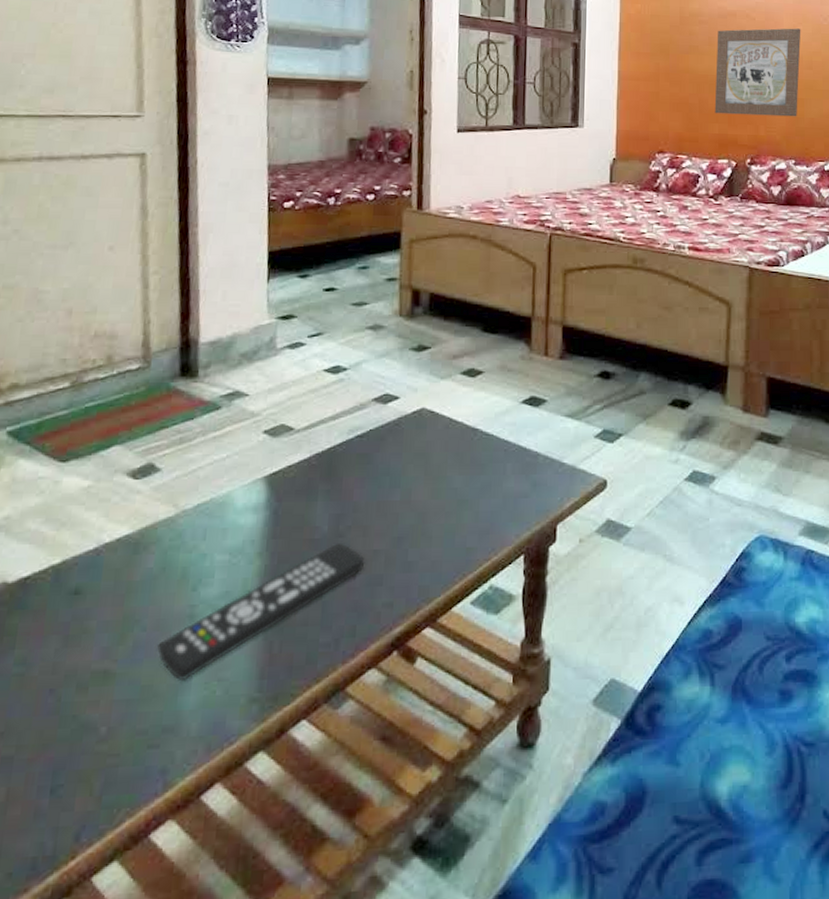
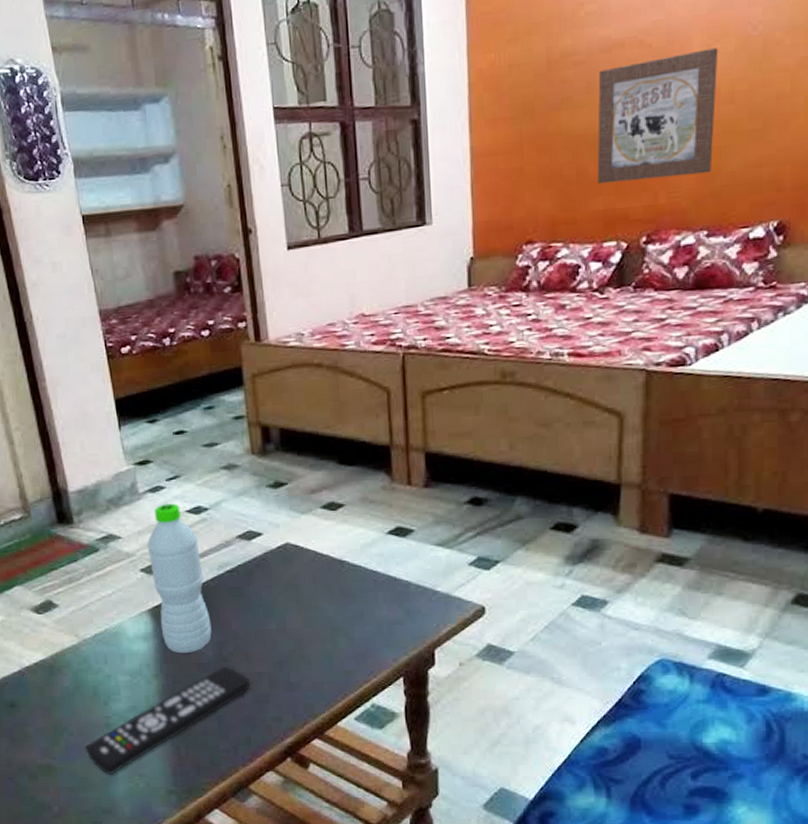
water bottle: none [275,361,332,528] -> present [147,503,212,654]

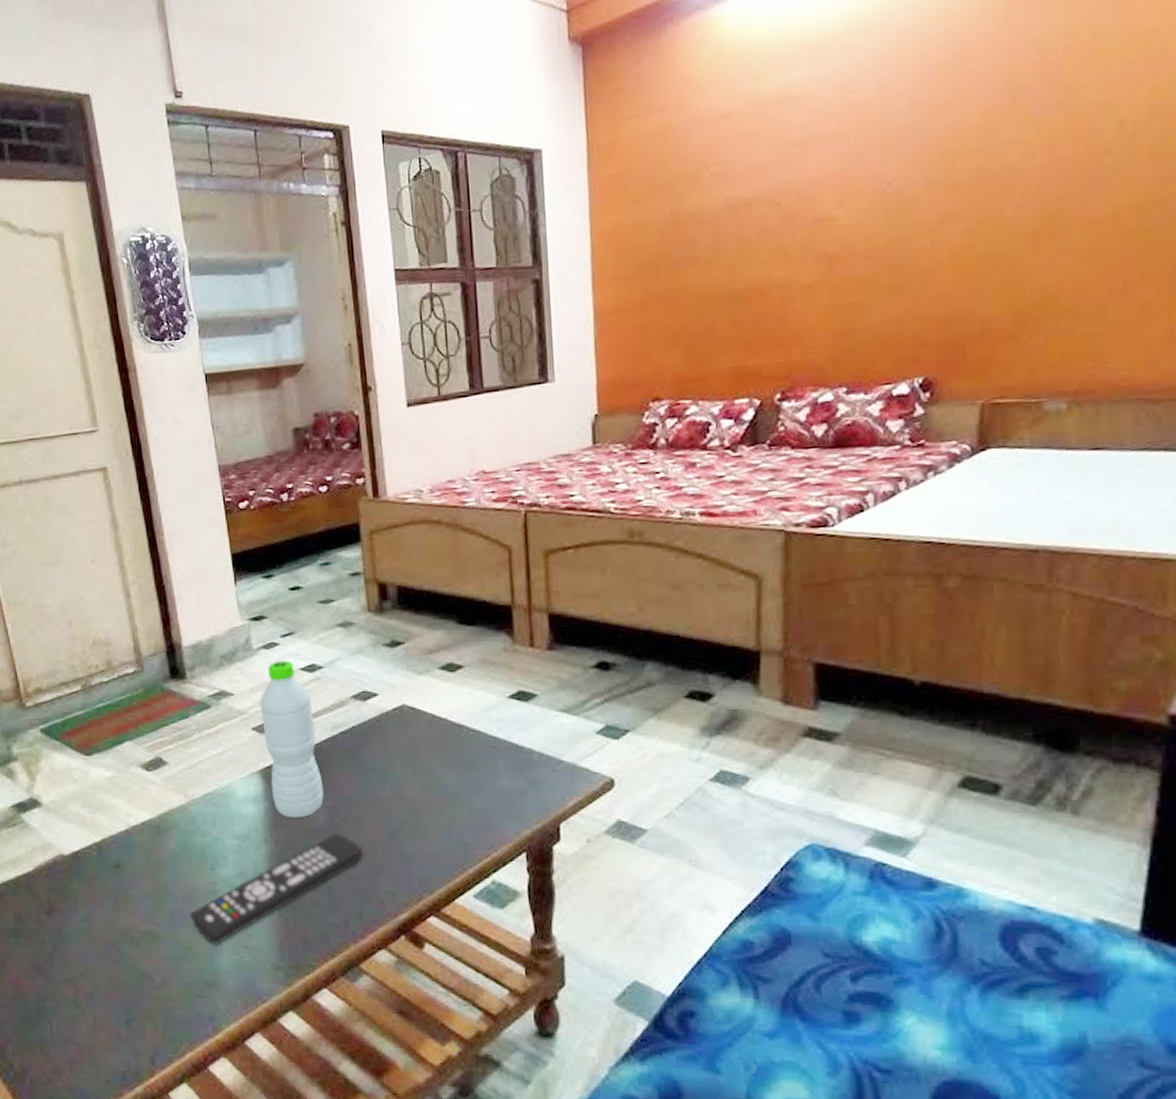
wall art: present [597,48,719,184] -> none [725,205,852,341]

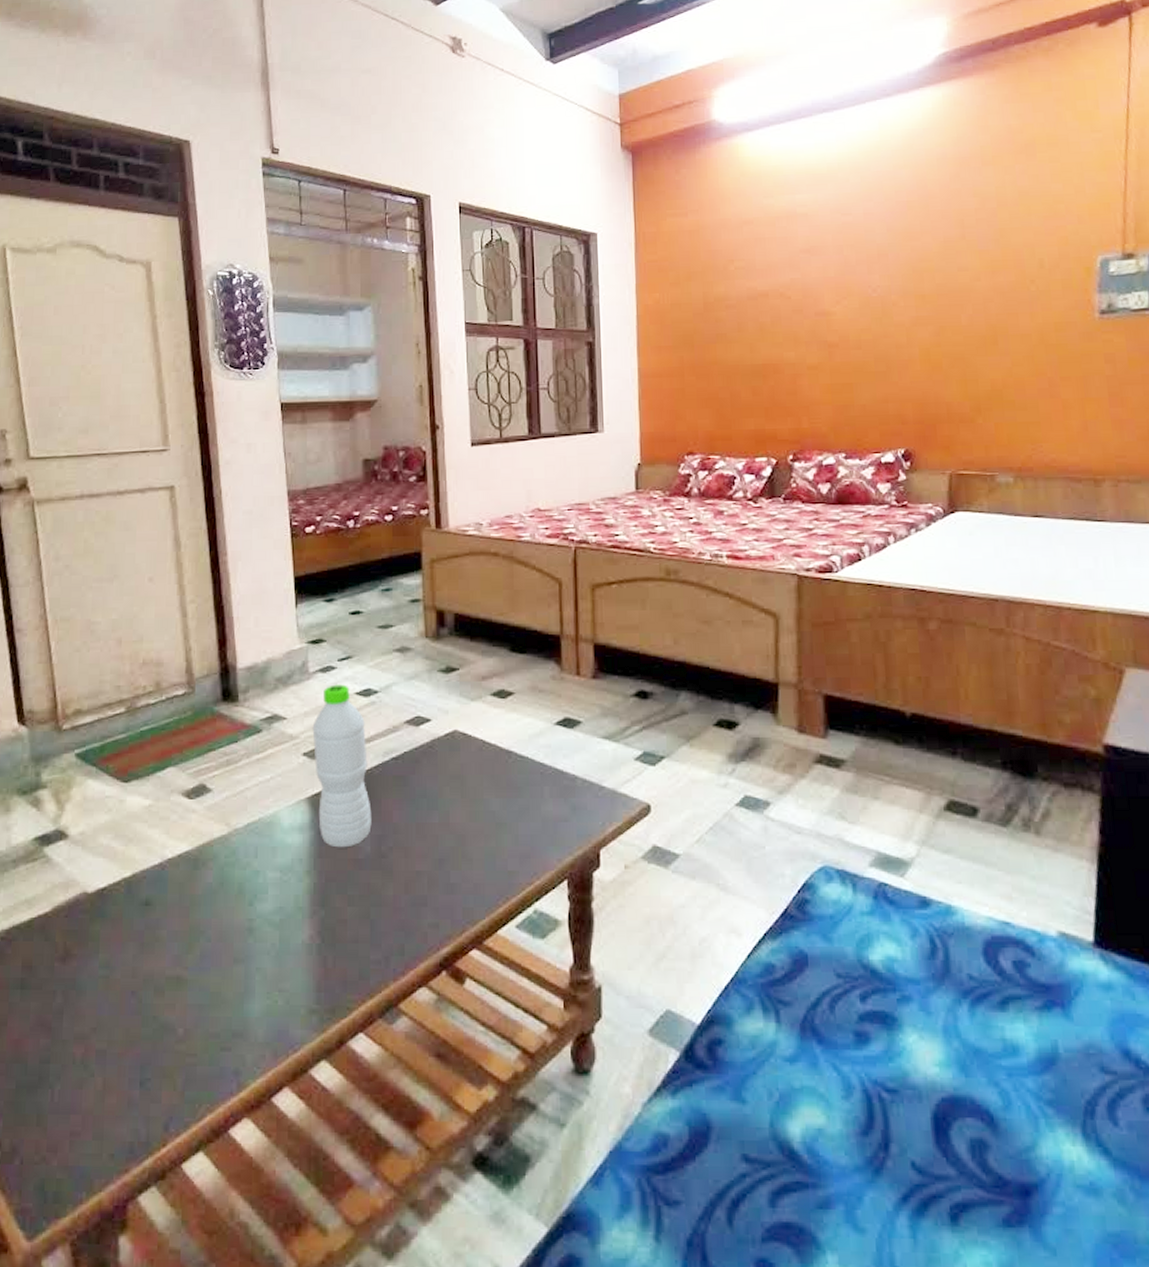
remote control: present [189,833,364,945] -> none [221,863,409,989]

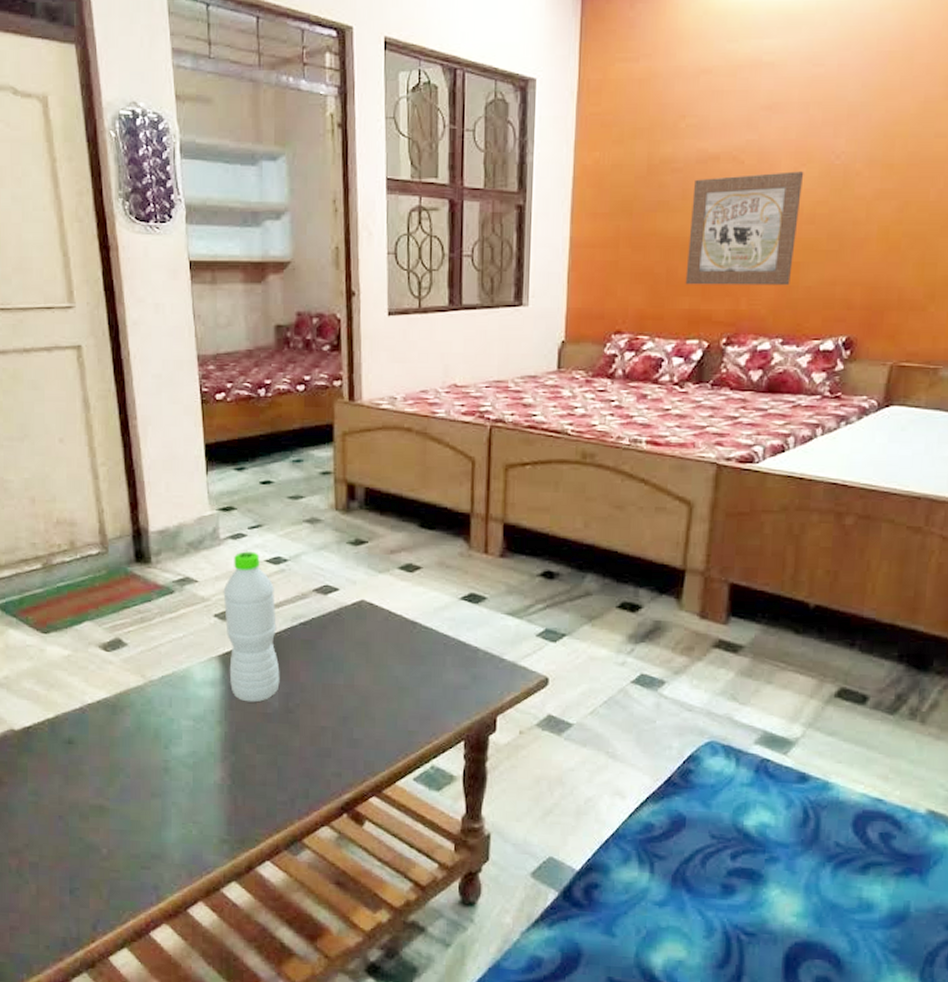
wall art: none [747,304,846,407] -> present [685,171,804,286]

